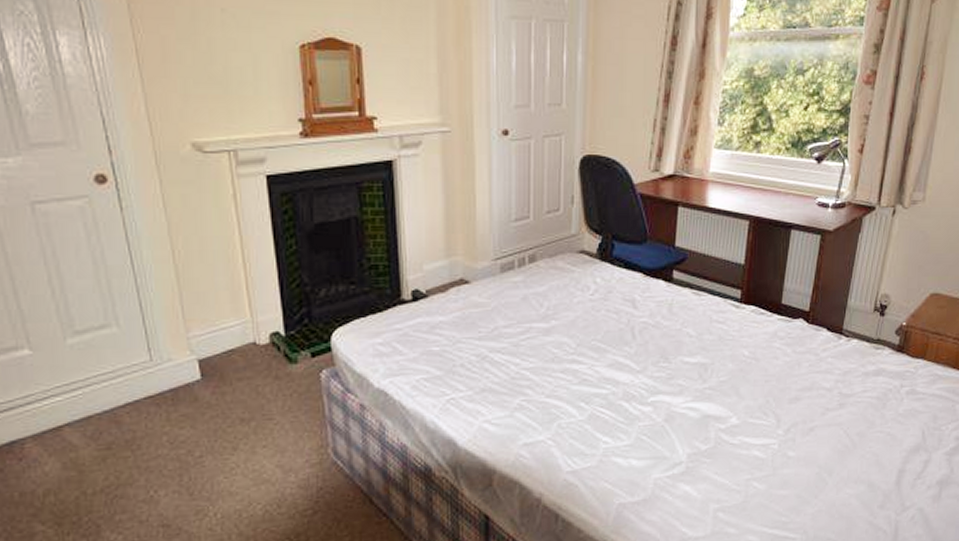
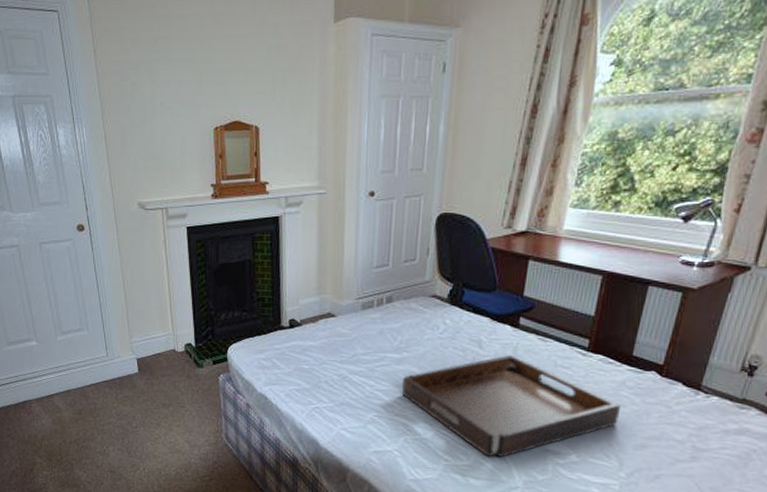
serving tray: none [553,312,775,432] -> present [402,354,622,458]

